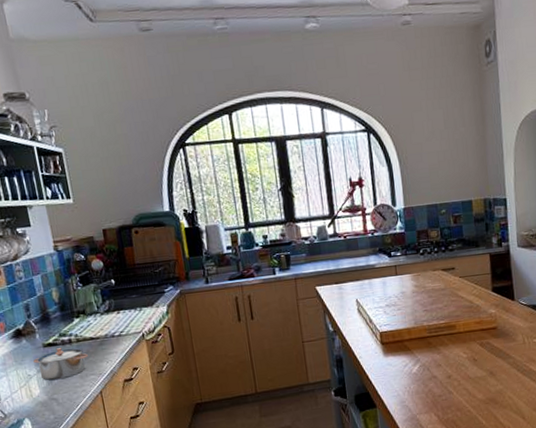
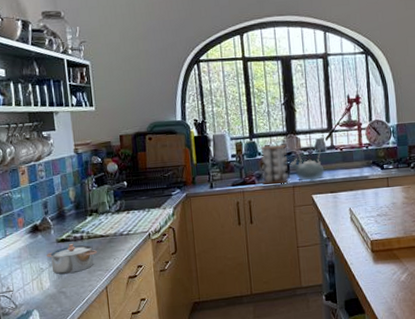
spice rack: none [257,228,290,278] -> present [260,139,289,185]
kettle: none [290,234,328,272] -> present [289,146,325,182]

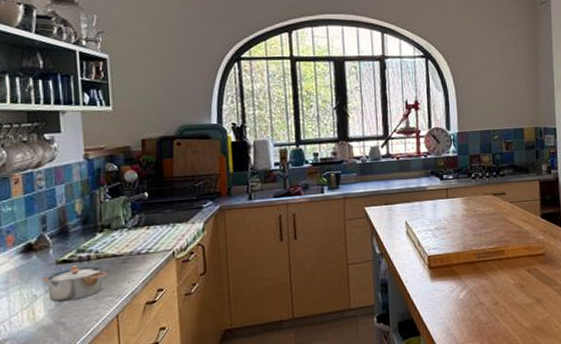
spice rack: present [260,139,289,185] -> none [308,146,340,196]
kettle: present [289,146,325,182] -> none [340,154,379,193]

